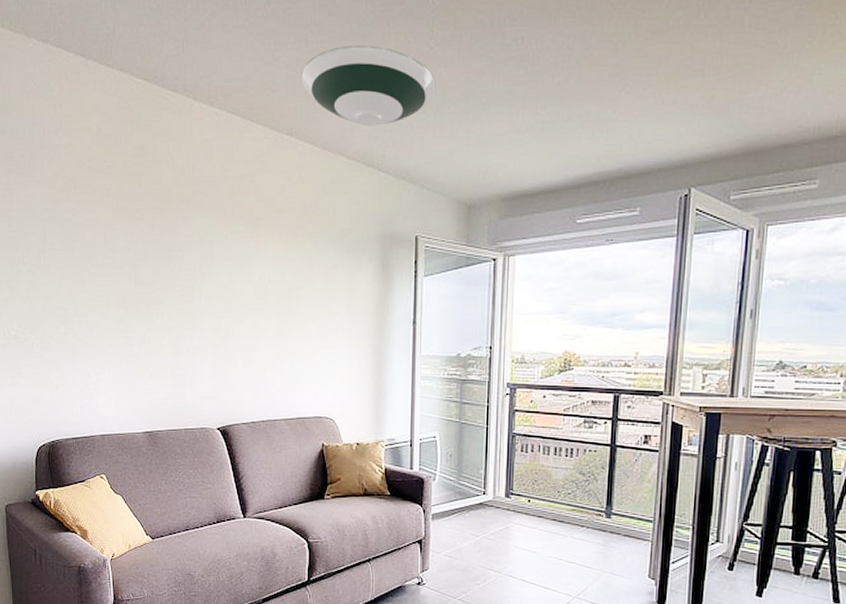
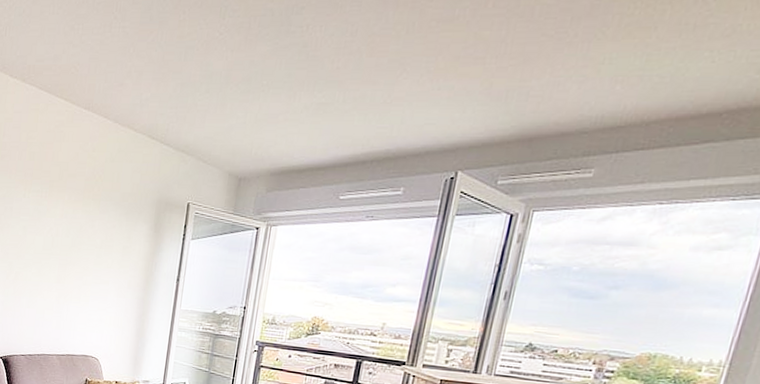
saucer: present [301,45,436,126] -> none [102,31,222,103]

